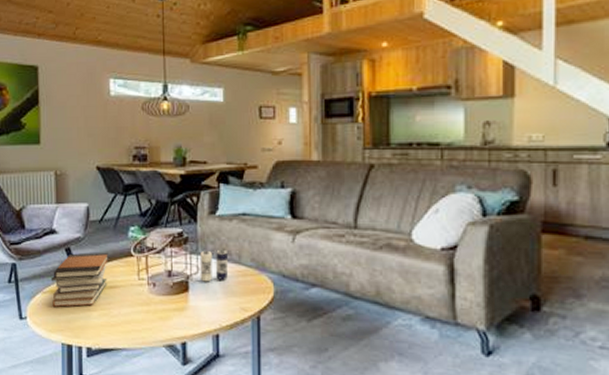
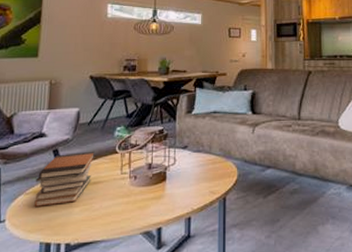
candle: present [199,249,229,282] -> none [176,142,201,172]

